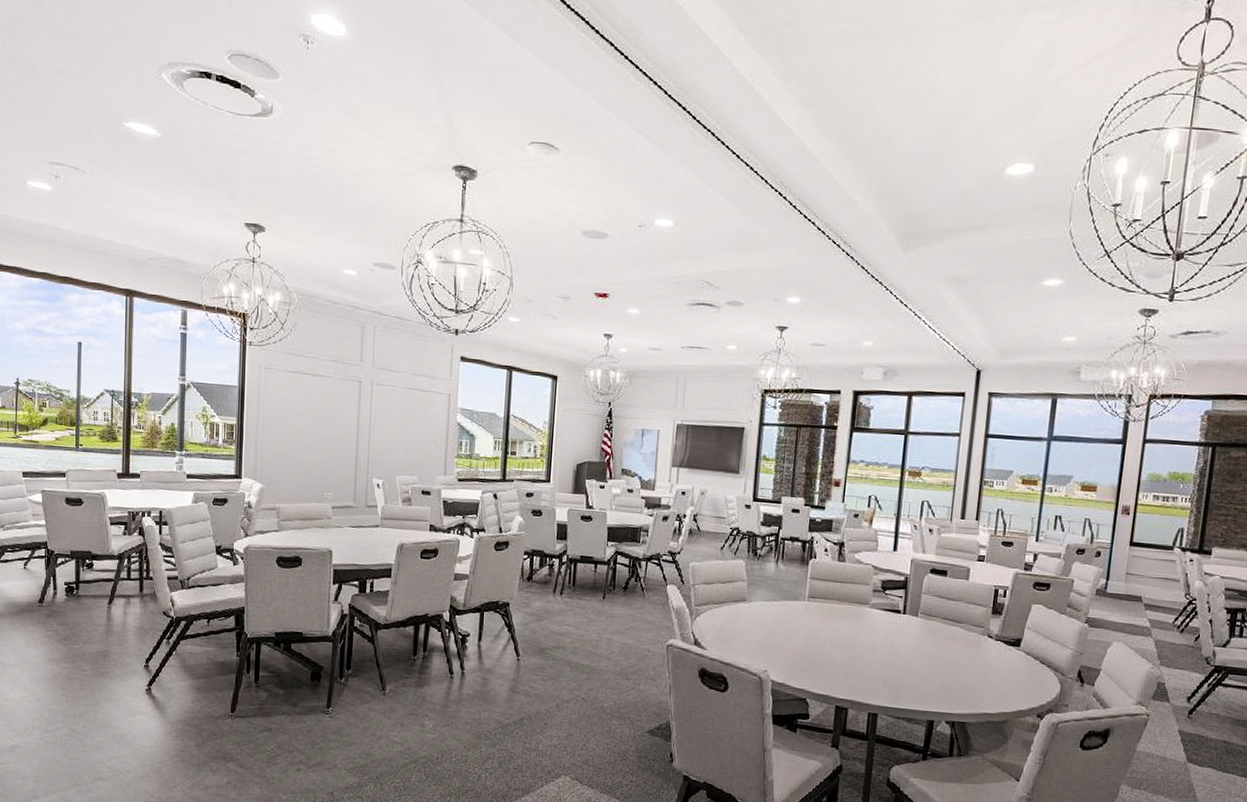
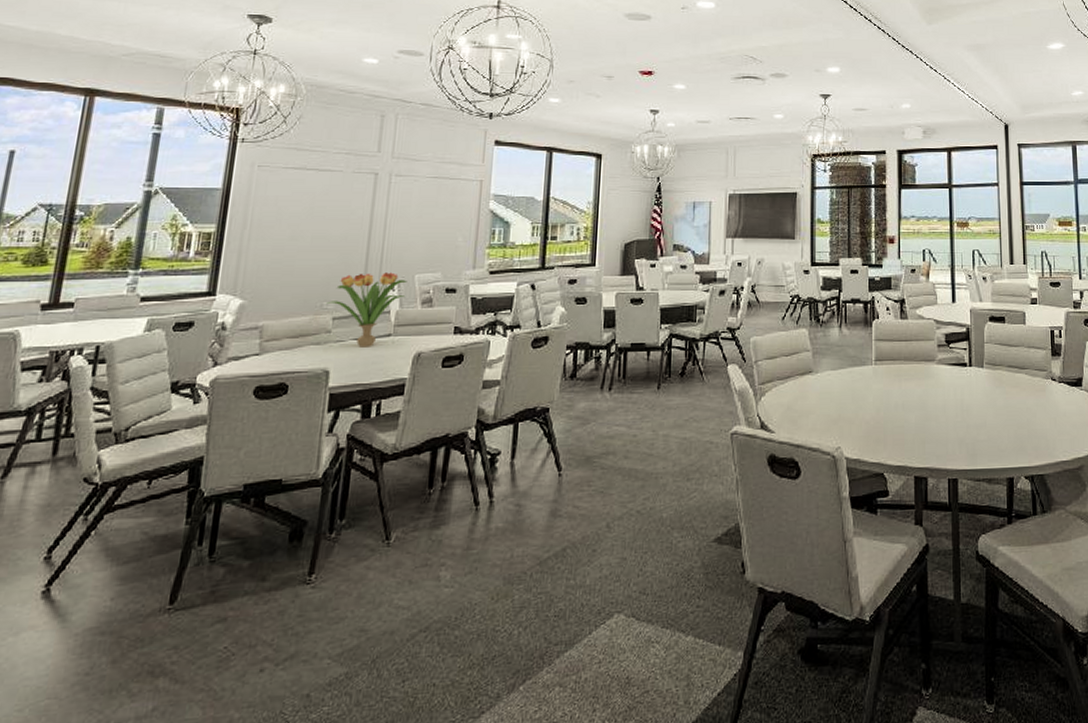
flower arrangement: none [327,470,390,535] -> present [326,272,407,348]

